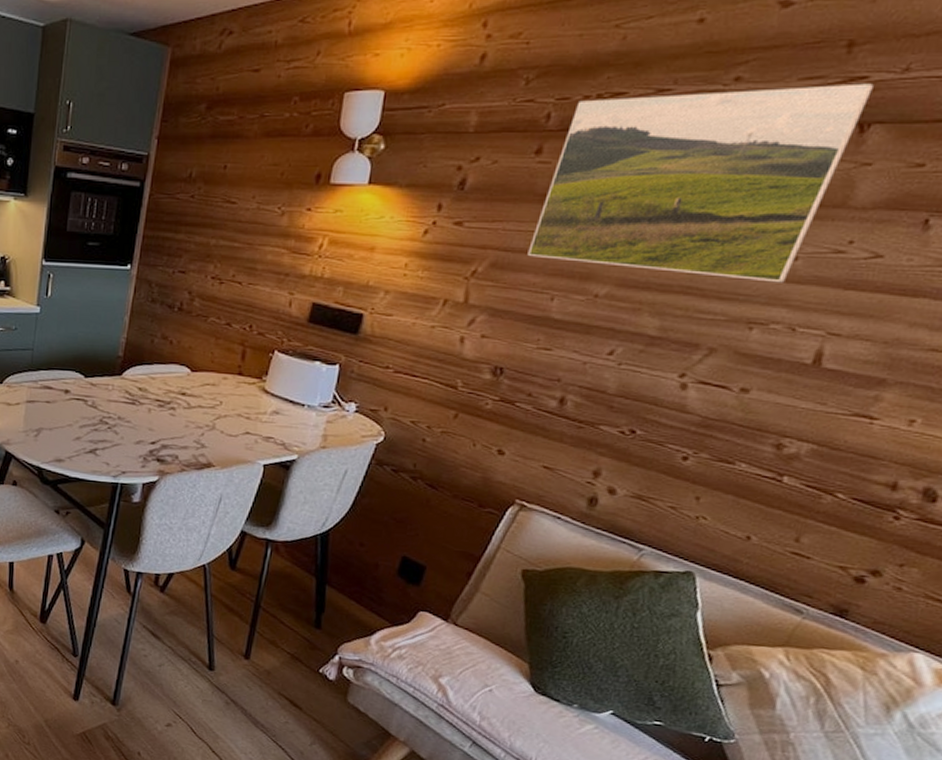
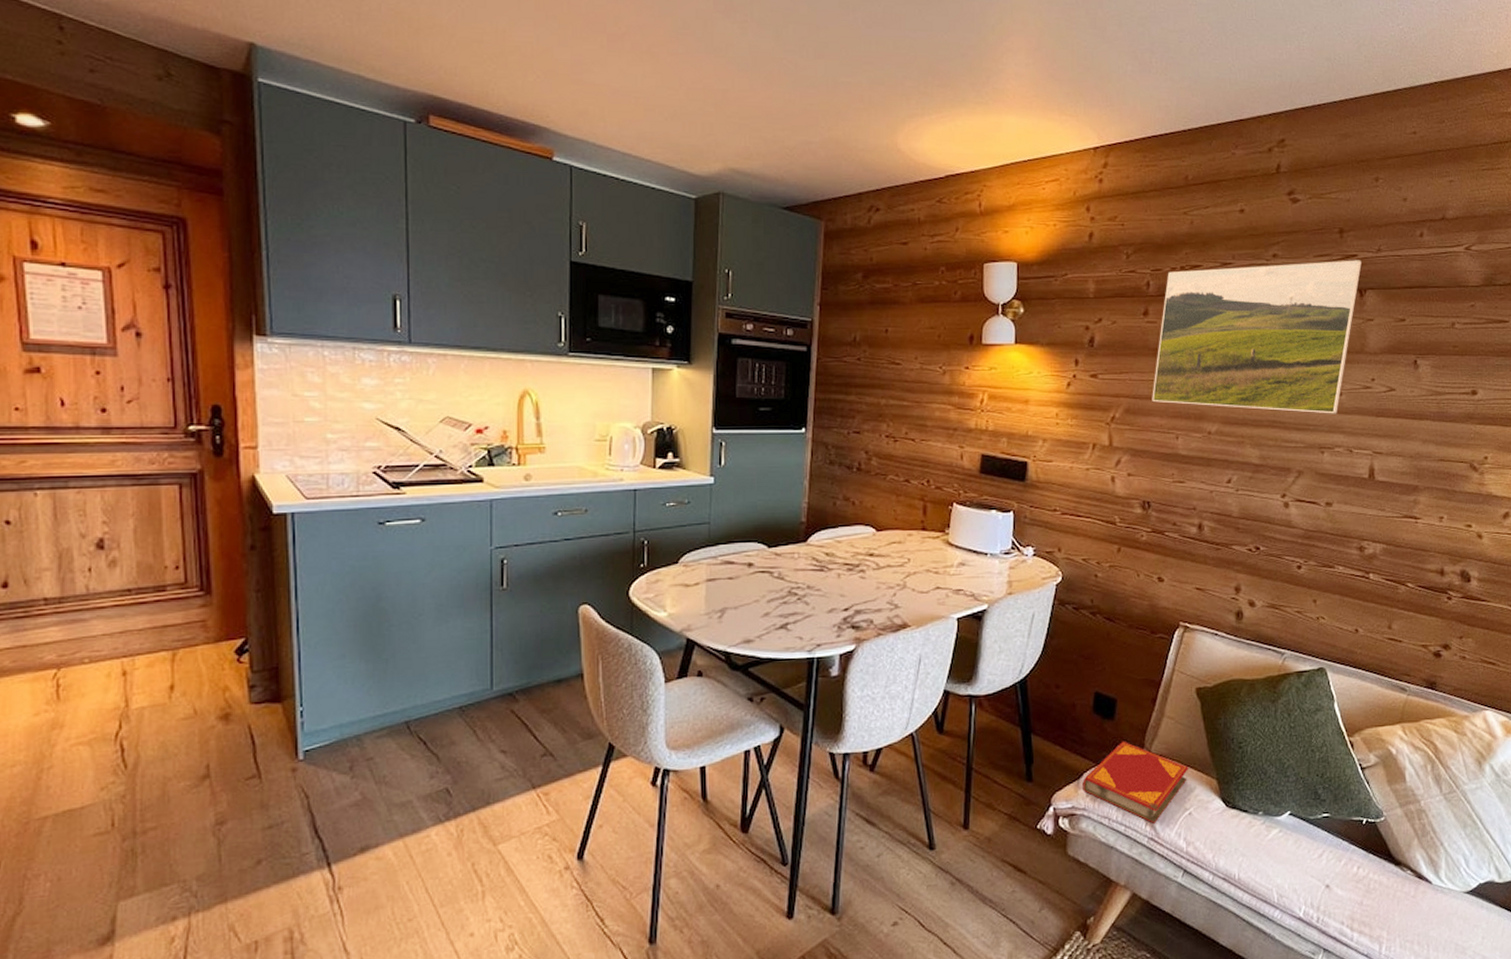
hardback book: none [373,608,497,692] -> present [1082,741,1188,824]

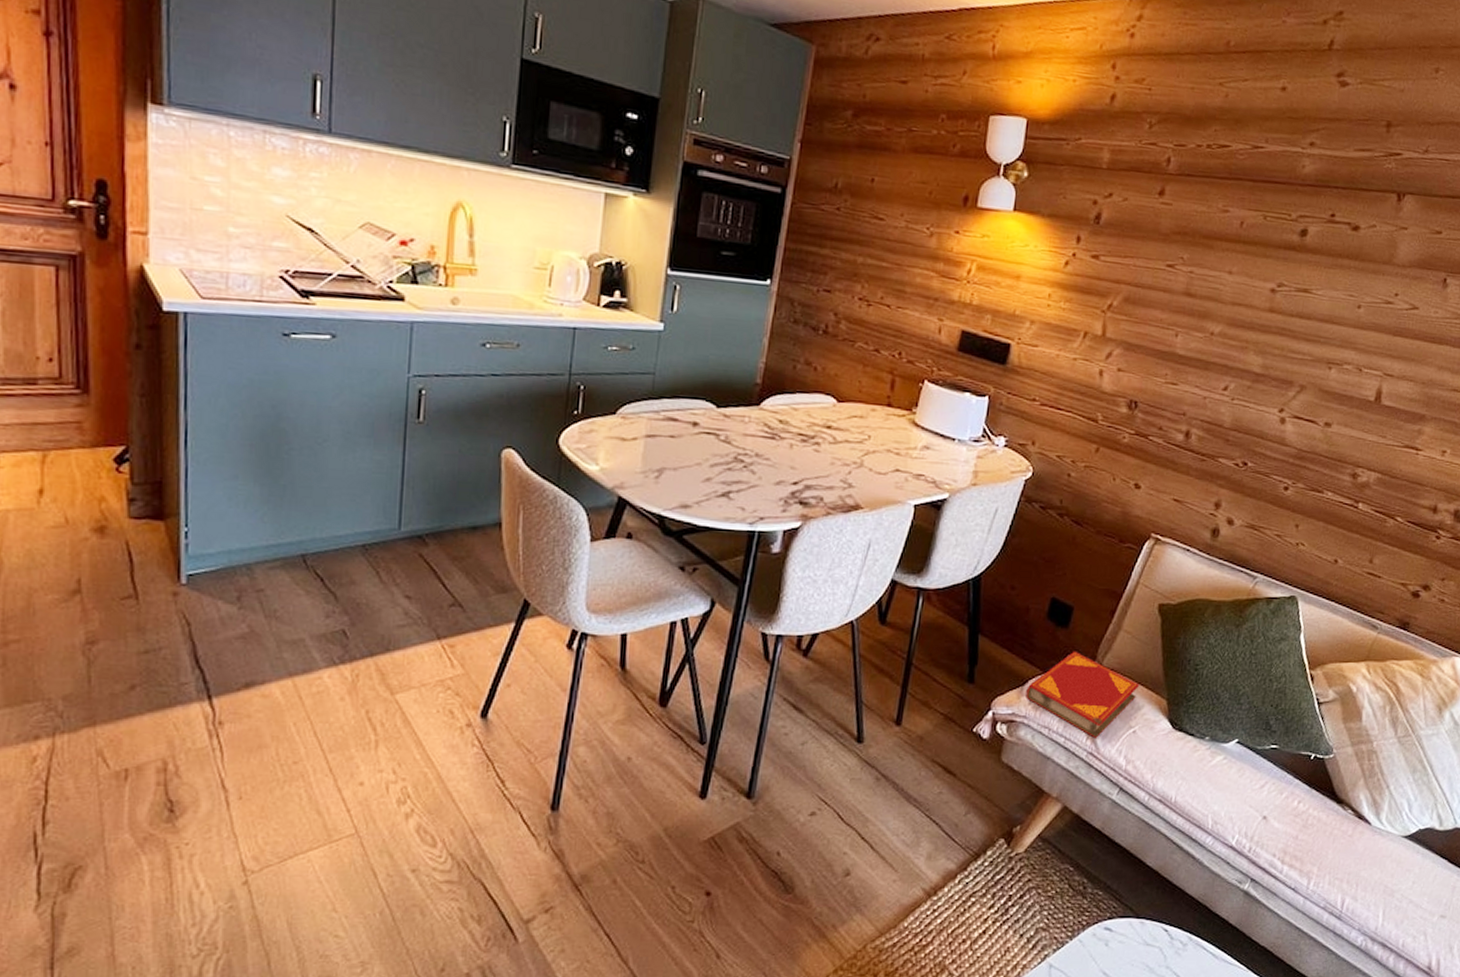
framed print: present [1152,260,1362,414] -> none [1155,148,1405,328]

